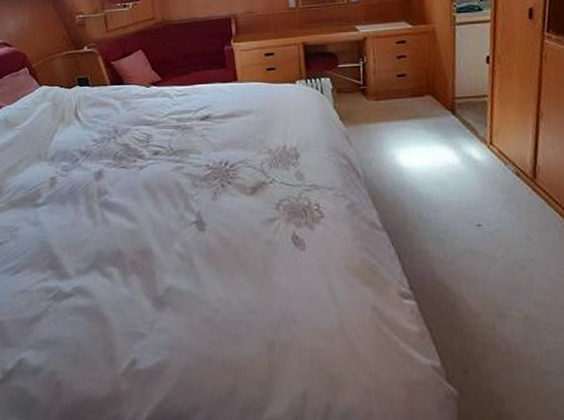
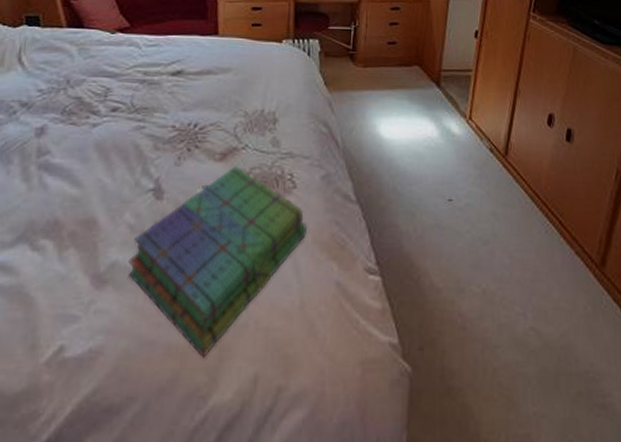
stack of books: none [181,197,339,374] -> present [128,165,308,358]

